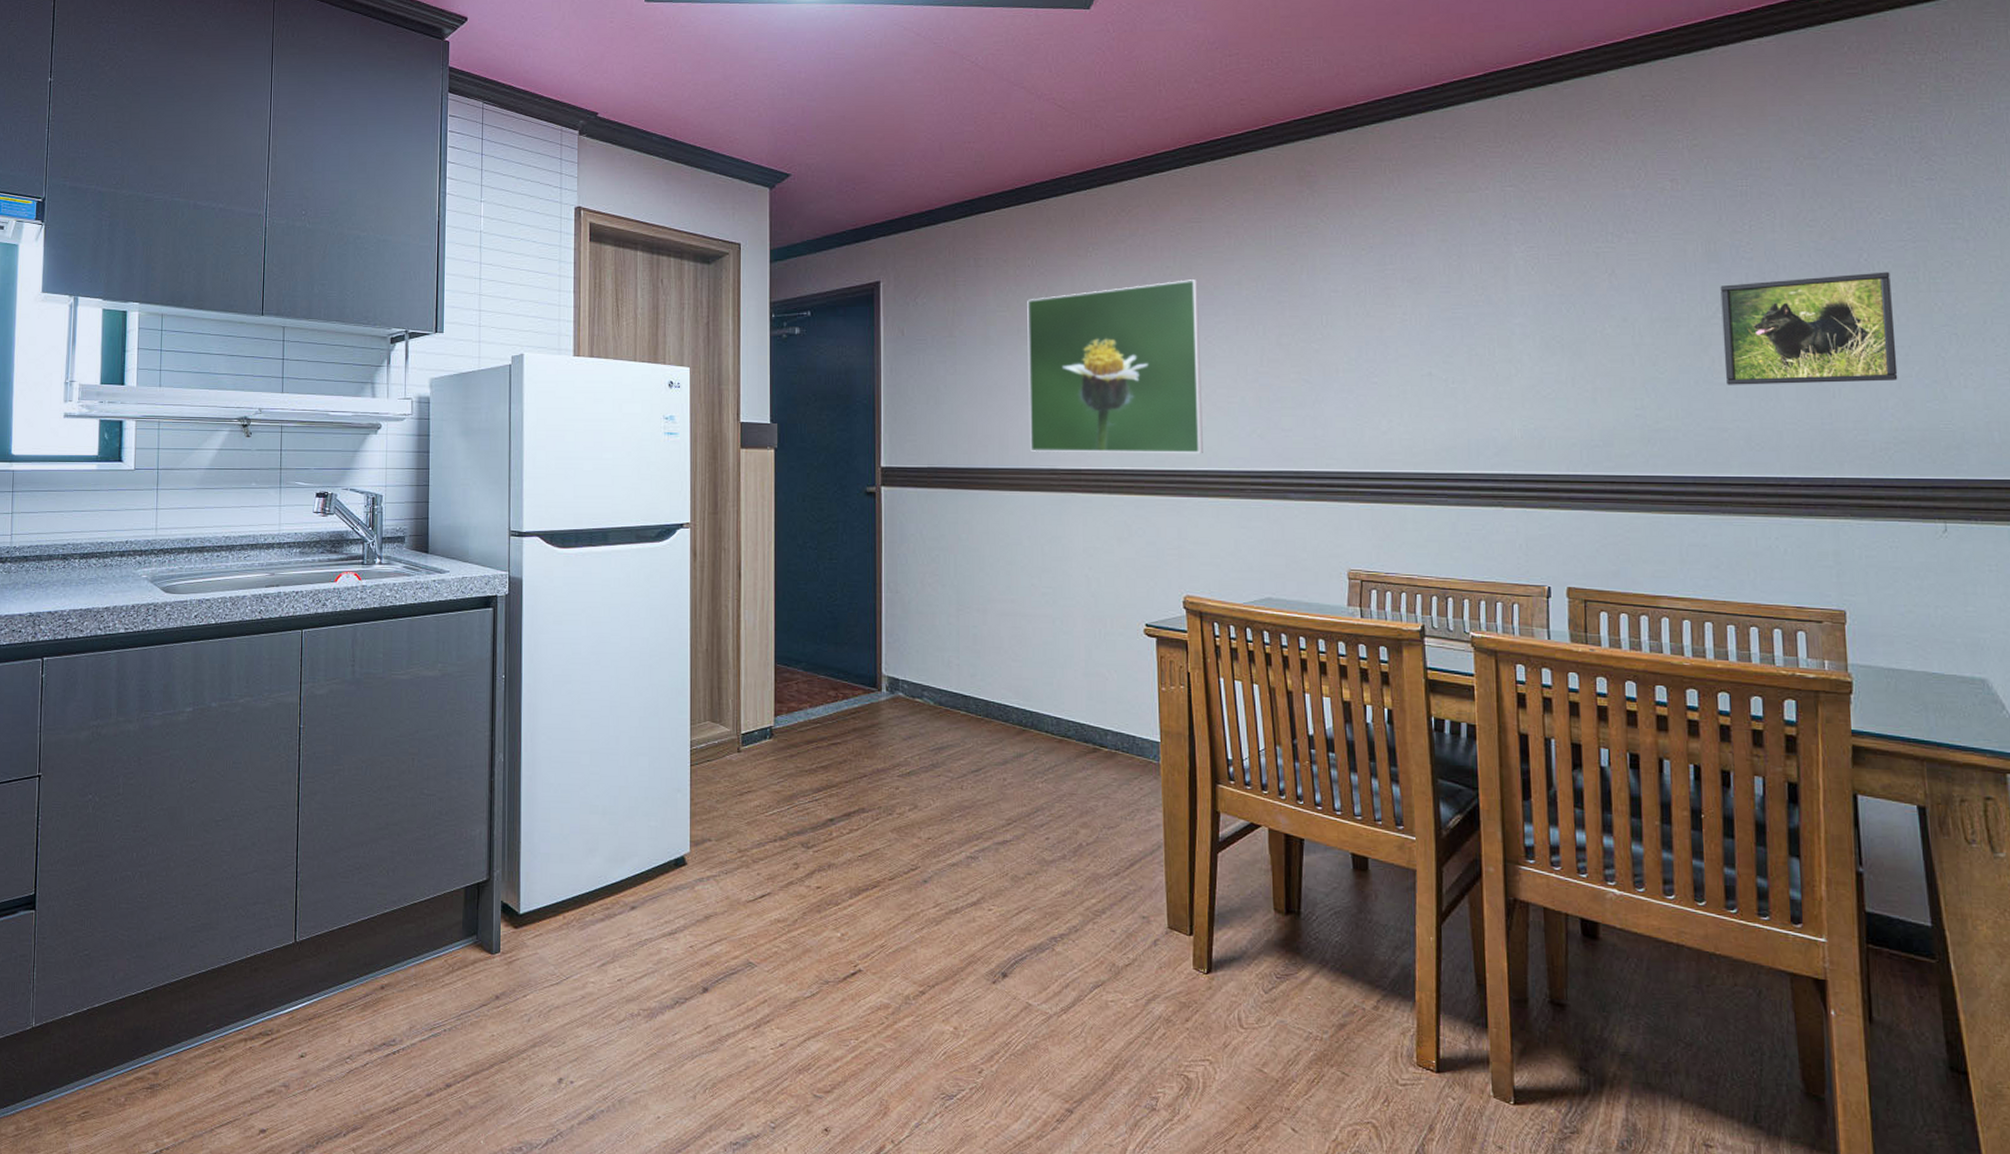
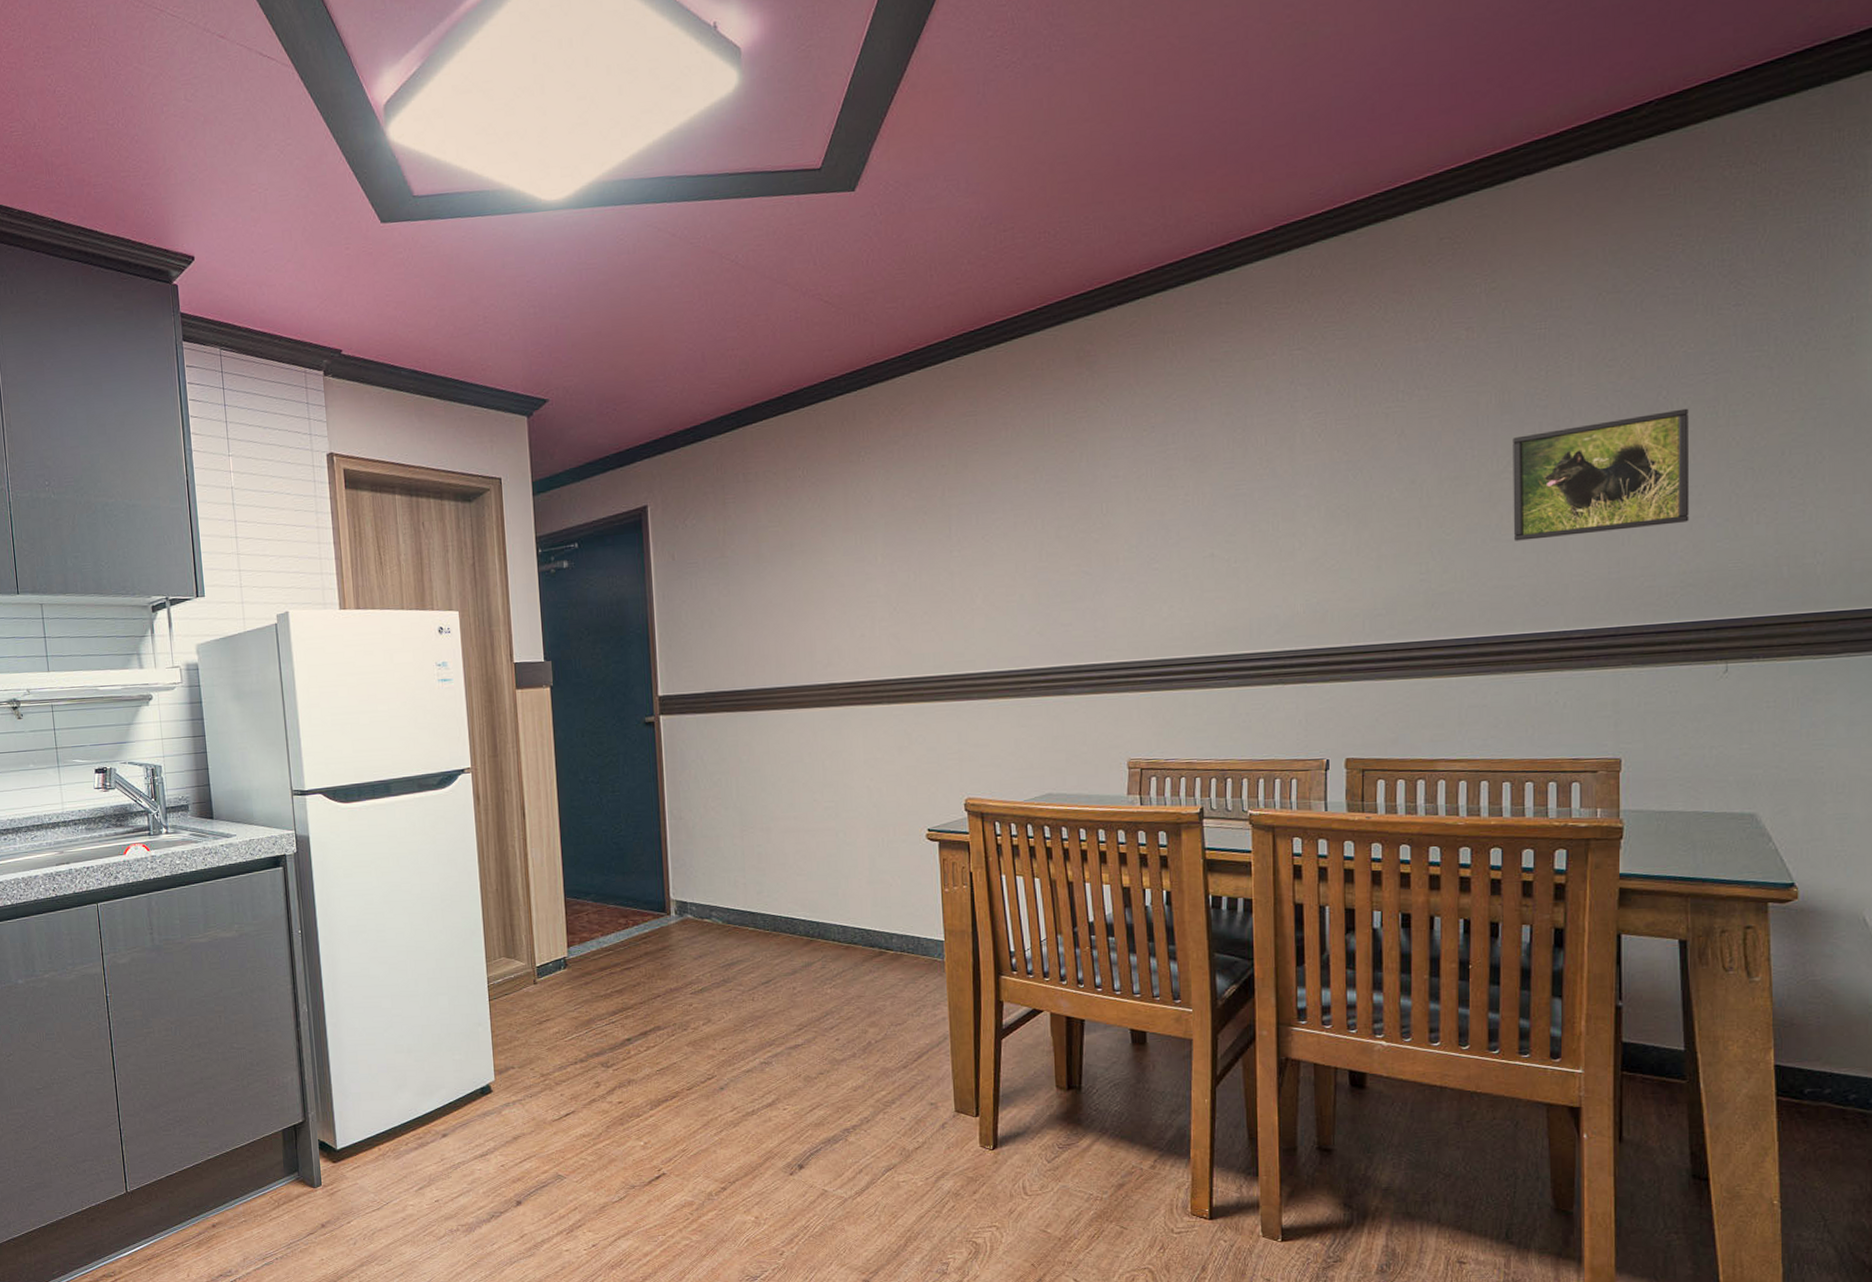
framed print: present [1027,279,1203,454] -> none [799,476,982,668]

